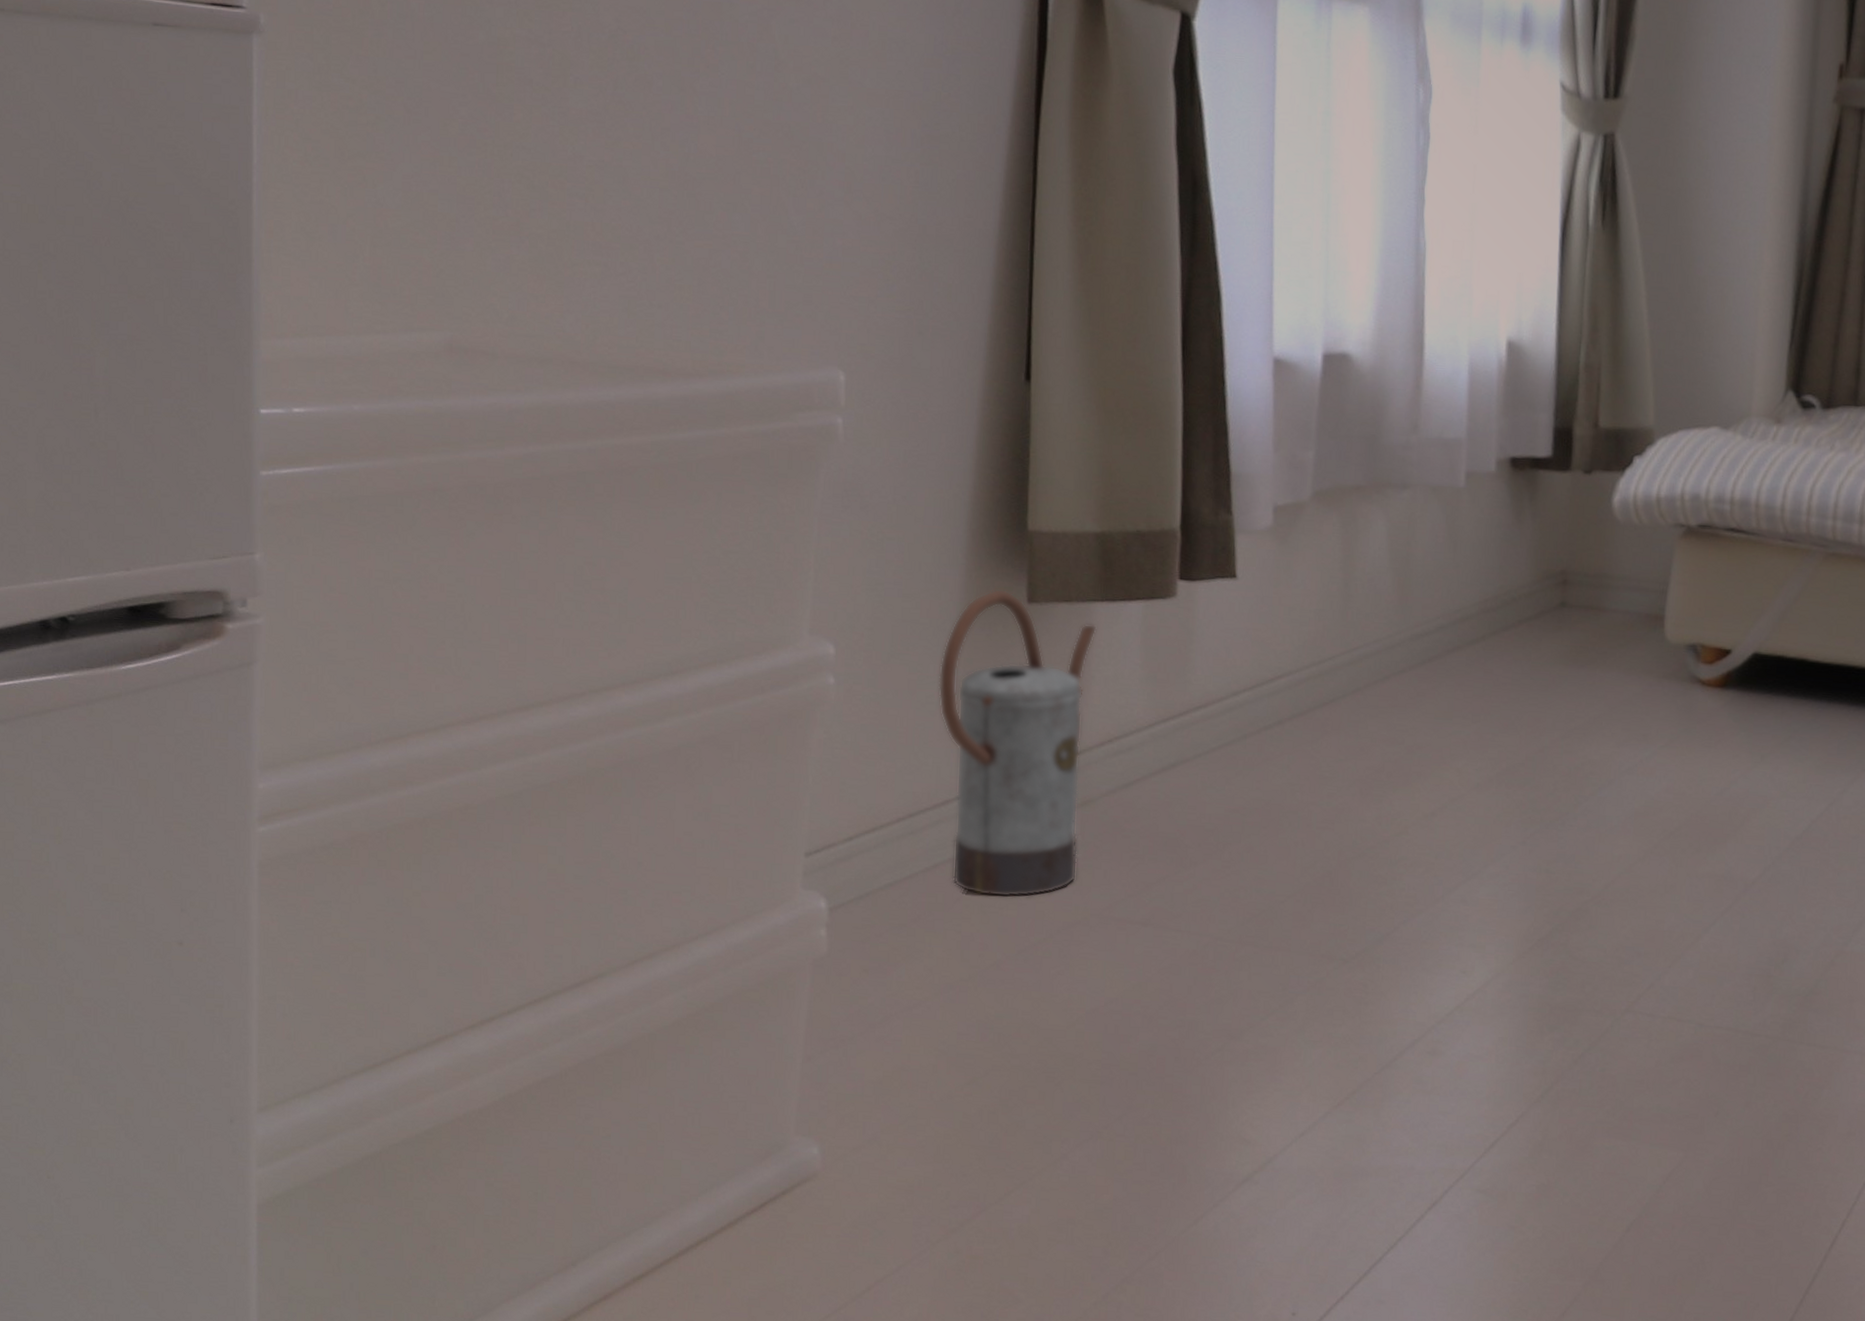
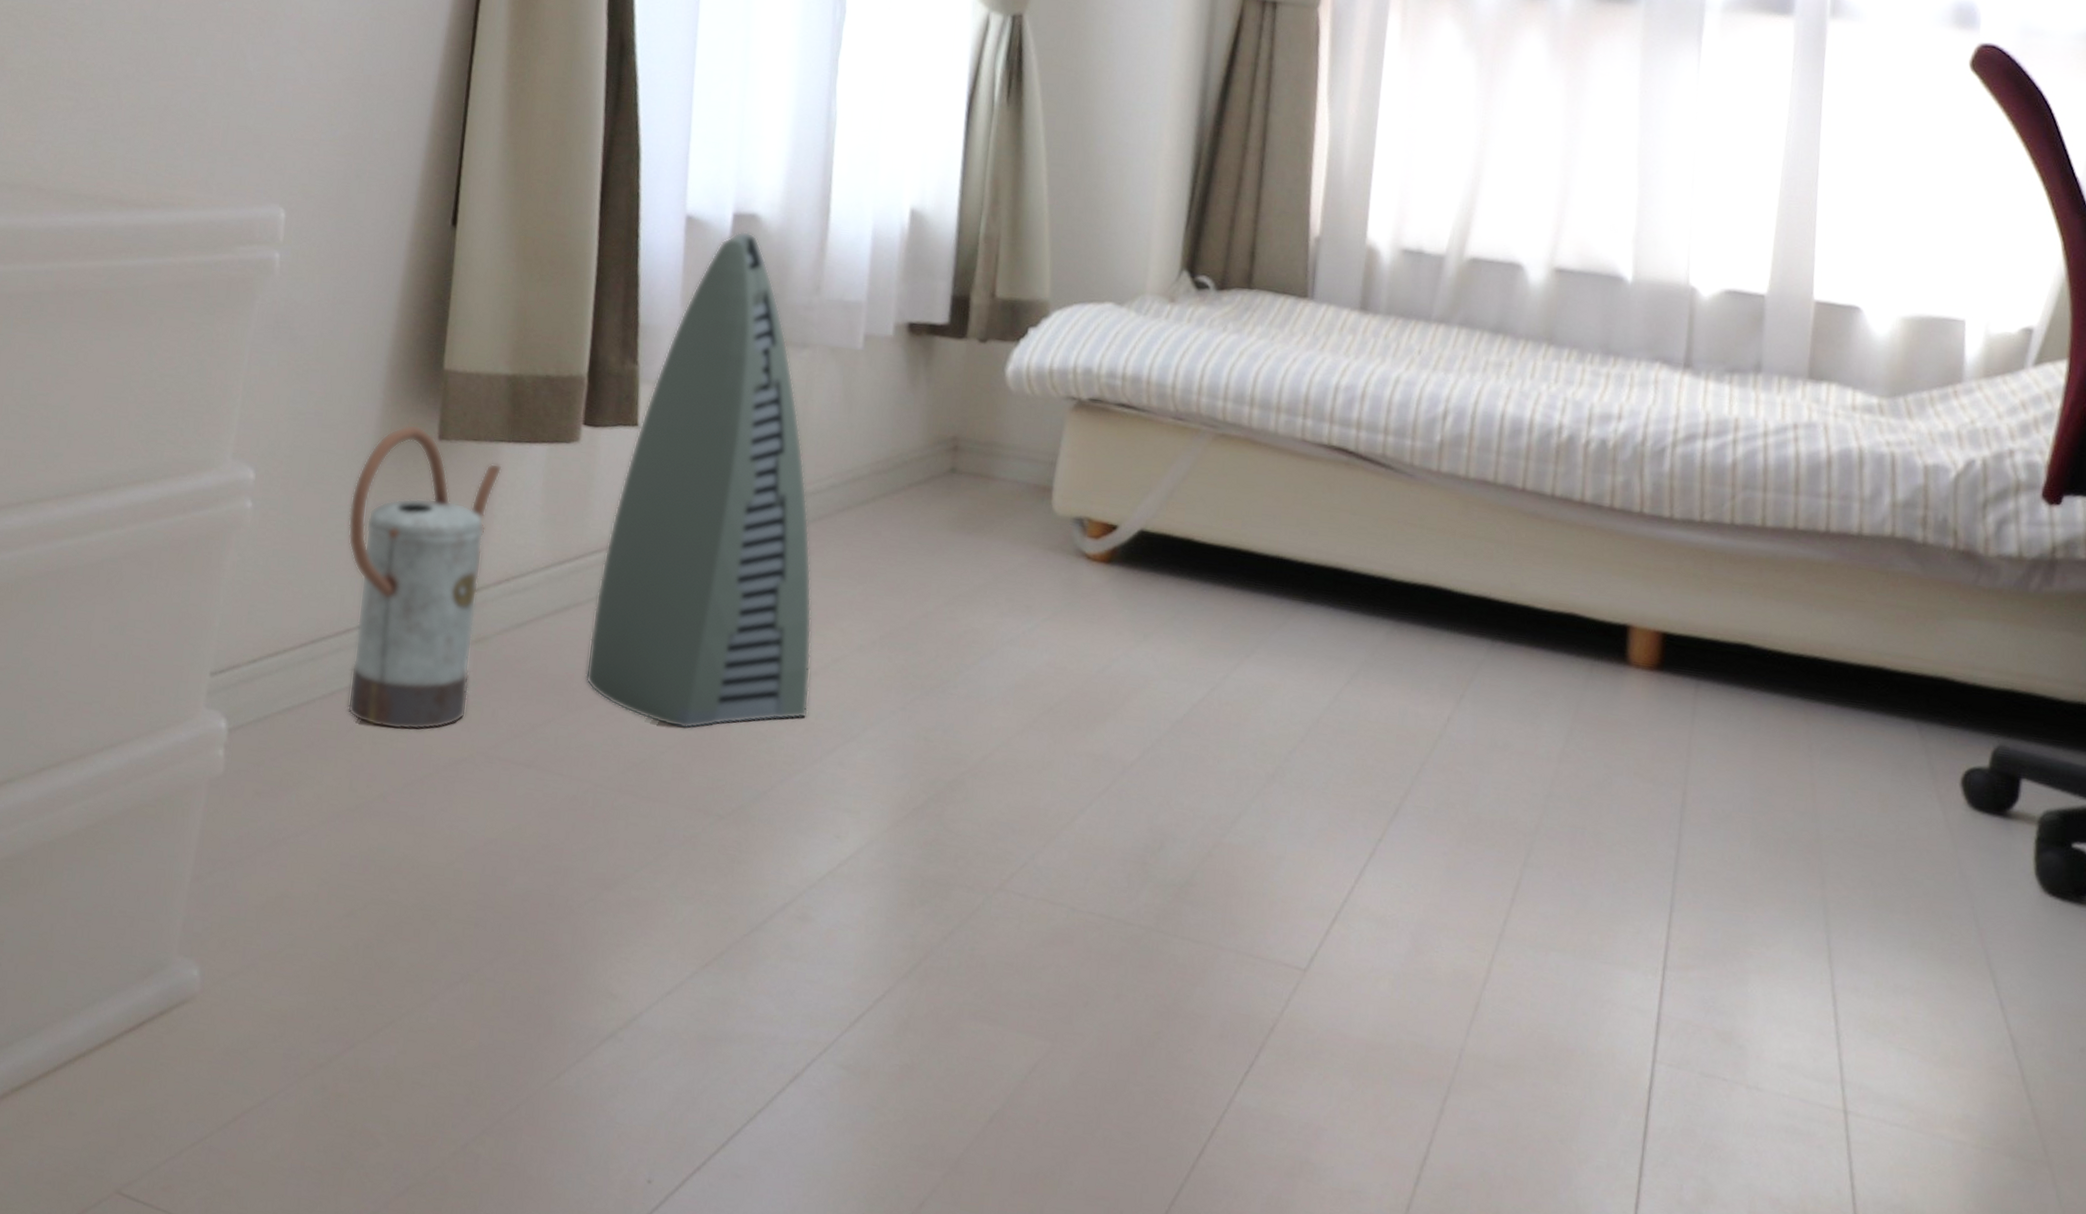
air purifier: none [1198,371,1429,878] -> present [585,231,812,730]

